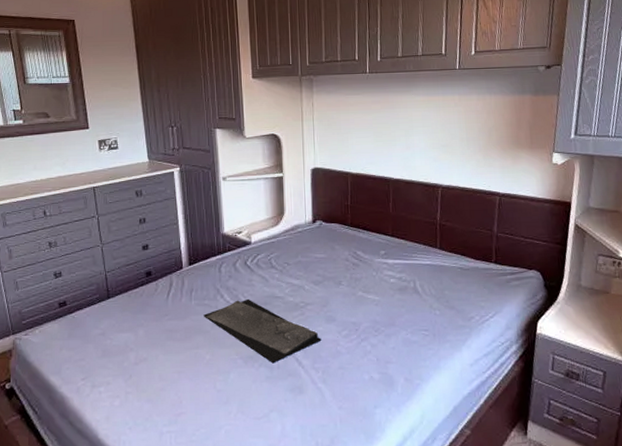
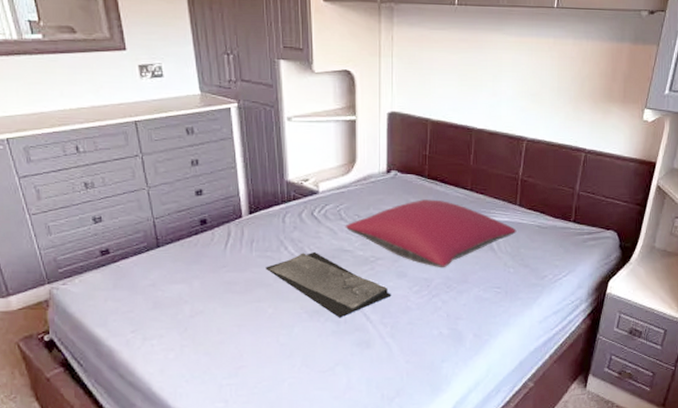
pillow: none [276,246,440,312] -> present [345,199,517,268]

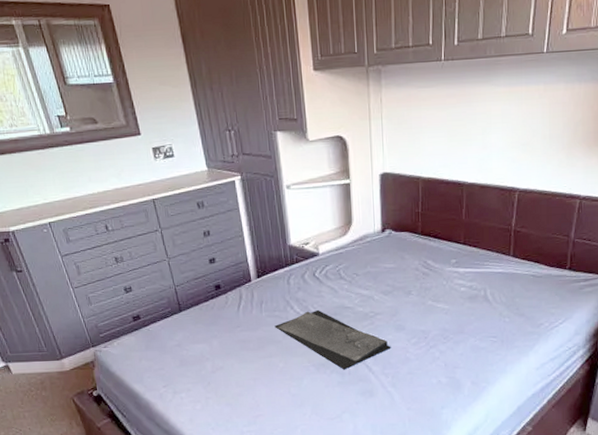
pillow: present [345,199,517,268] -> none [345,255,511,321]

